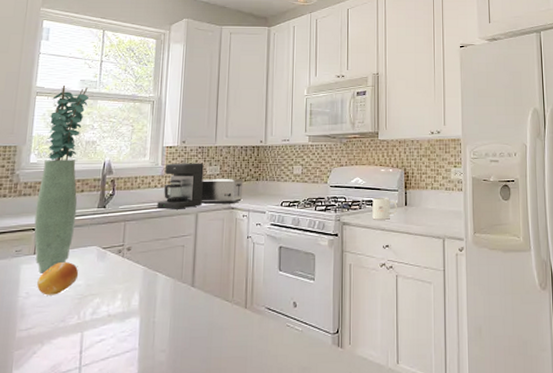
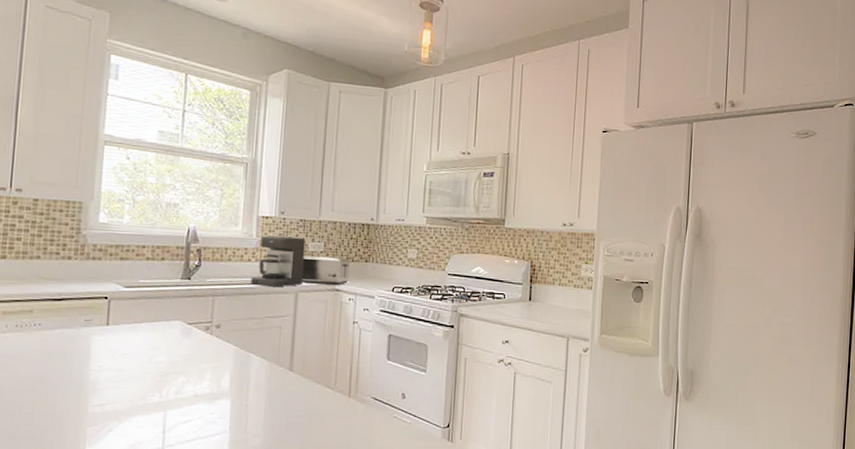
vase: present [34,84,90,273] -> none [106,134,170,346]
fruit: present [37,261,79,295] -> none [111,335,160,371]
mug: present [372,197,397,220] -> none [492,289,521,314]

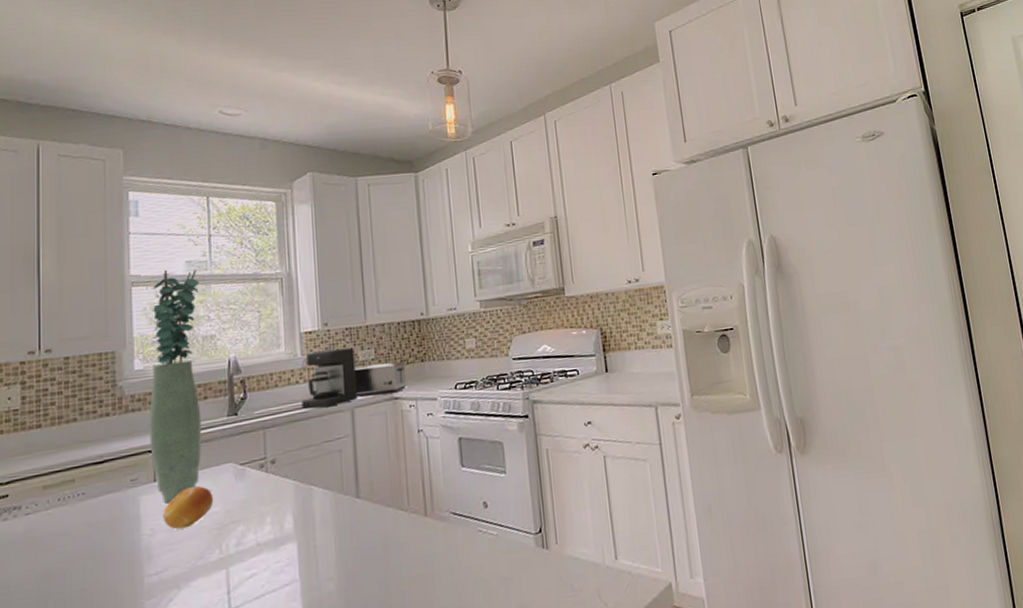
vase: none [106,134,170,346] -> present [149,269,202,503]
fruit: none [111,335,160,371] -> present [163,485,214,530]

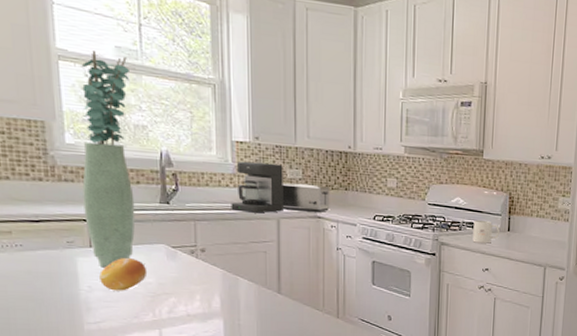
mug: none [565,364,597,393] -> present [473,220,500,244]

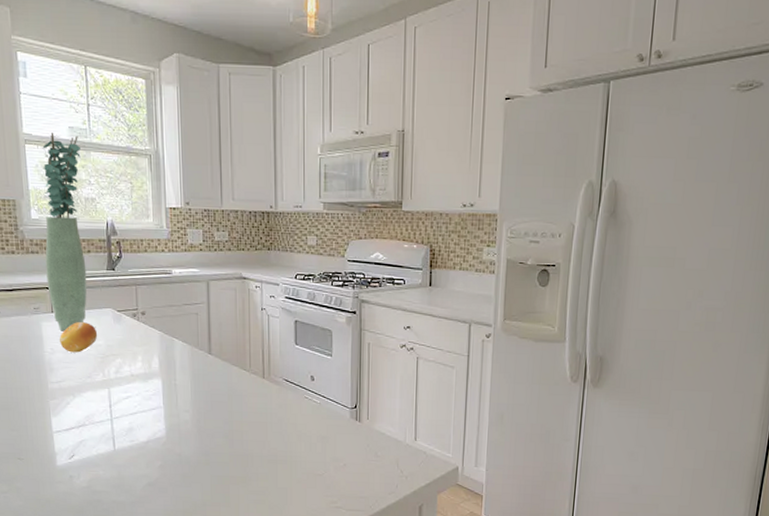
coffee maker: present [231,161,283,213] -> none [166,226,212,276]
toaster: present [282,182,330,213] -> none [210,245,254,274]
mug: present [473,220,500,244] -> none [393,275,421,300]

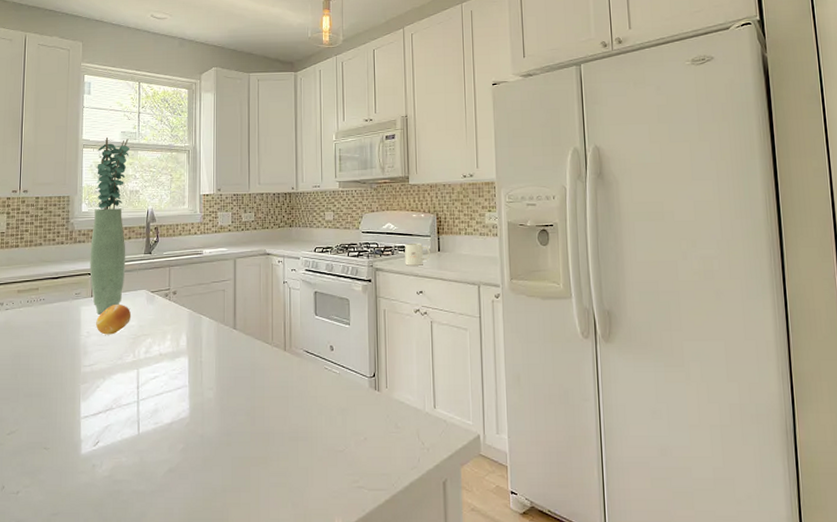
mug: none [393,275,421,300] -> present [405,242,430,266]

